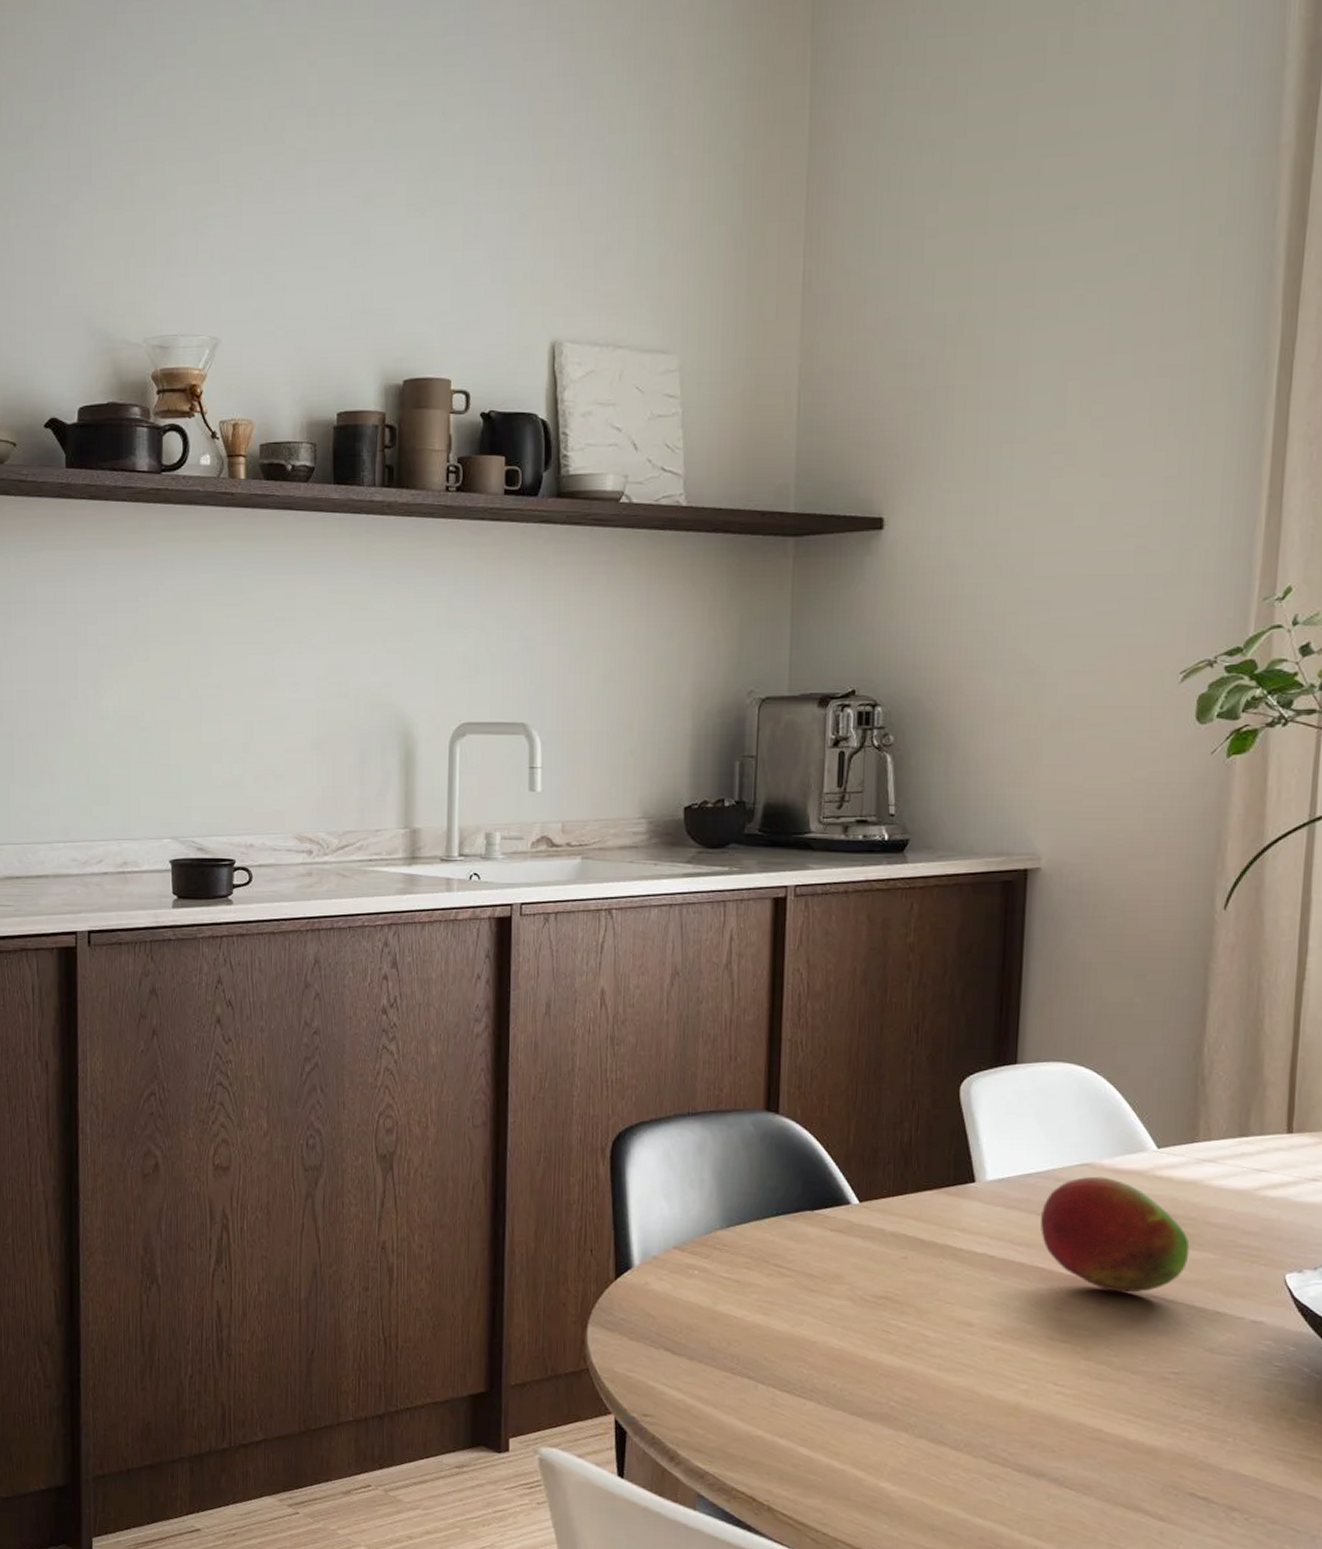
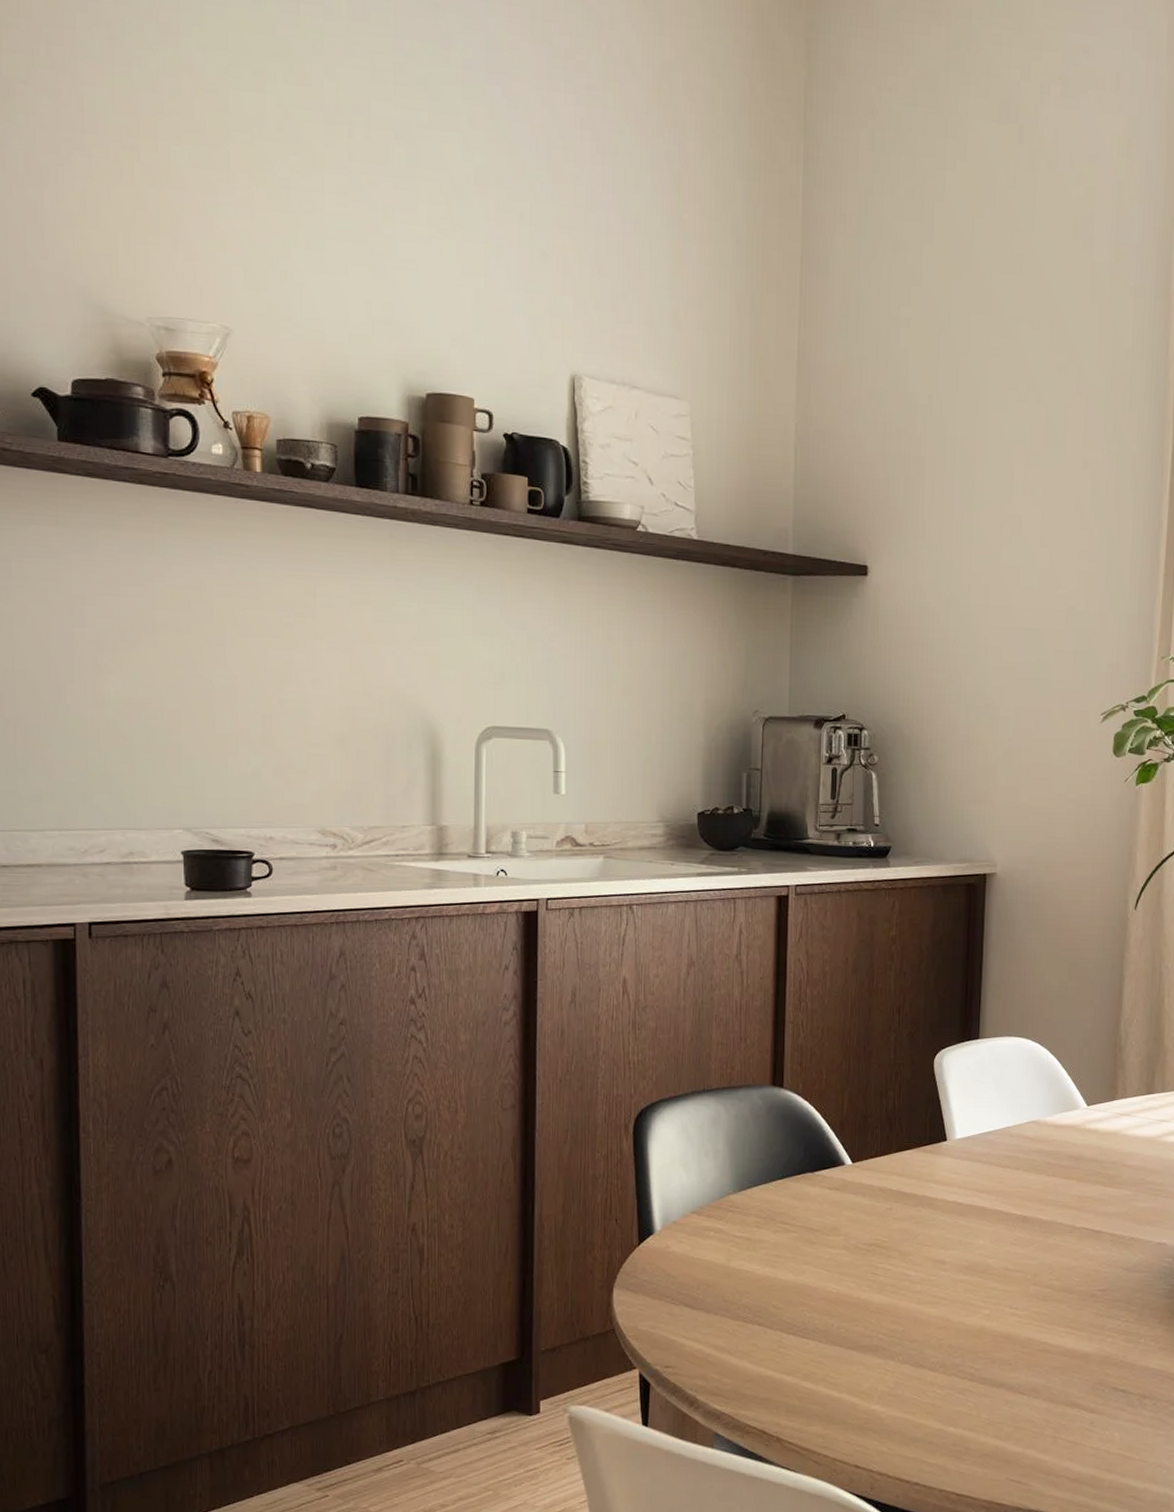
fruit: present [1040,1176,1190,1293] -> none [998,1131,1112,1227]

